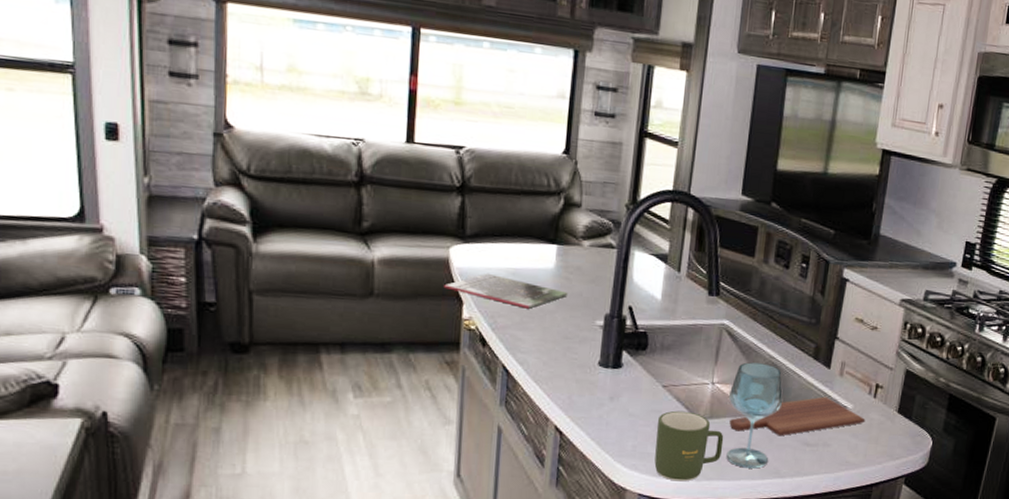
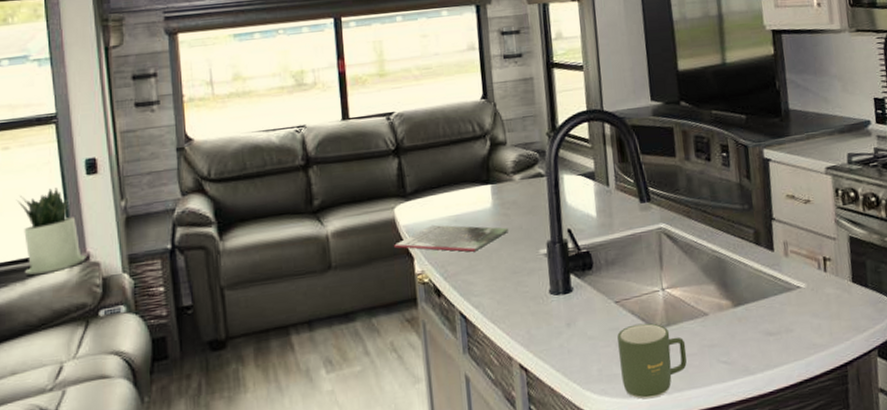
planter: none [21,146,99,238] -> present [17,188,86,276]
wine glass: present [726,362,784,469] -> none [680,259,736,372]
cutting board: present [729,396,866,436] -> none [687,280,822,334]

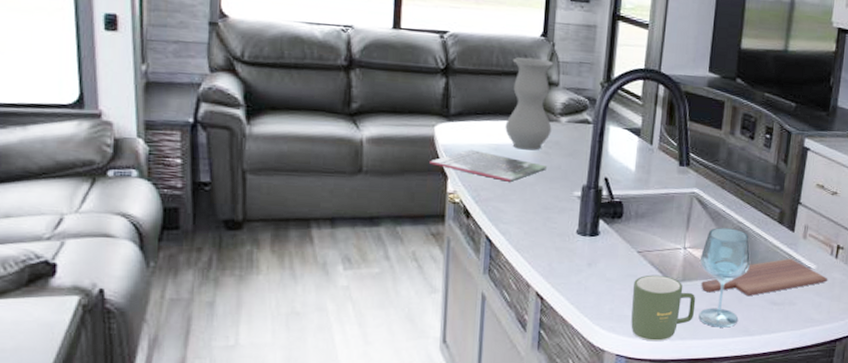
planter: present [17,188,86,276] -> none [23,36,98,124]
vase: none [458,121,507,216] -> present [505,57,554,150]
wine glass: none [680,259,736,372] -> present [698,228,751,328]
cutting board: none [687,280,822,334] -> present [701,258,828,297]

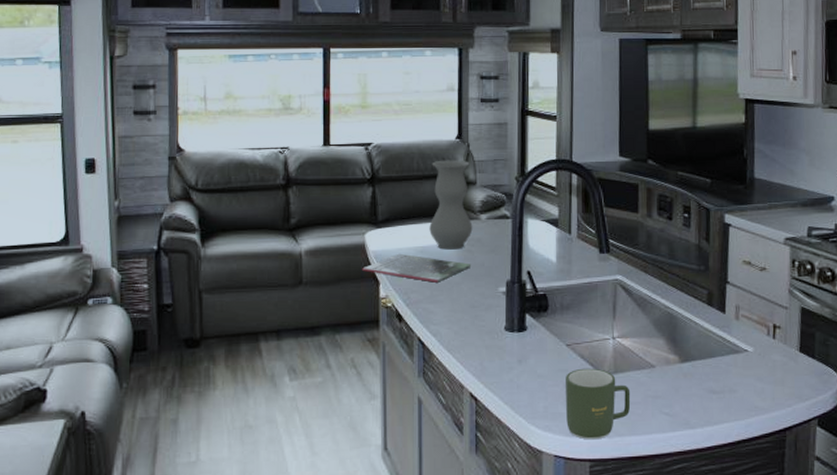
wine glass: present [698,228,751,328] -> none [630,314,684,421]
cutting board: present [701,258,828,297] -> none [634,342,768,386]

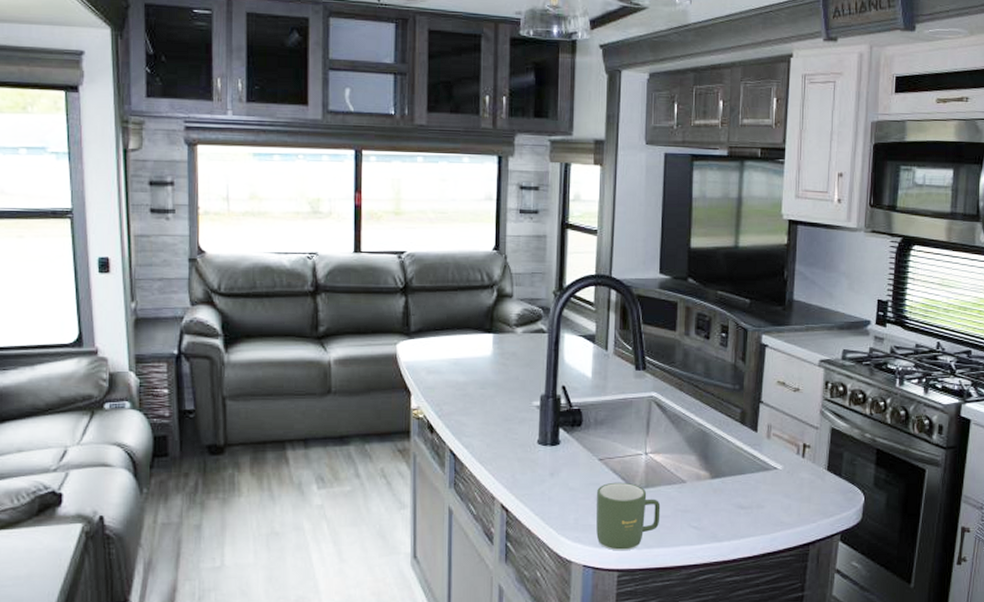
magazine: present [362,253,472,283] -> none [393,364,506,395]
vase: present [429,160,473,250] -> none [463,271,508,363]

